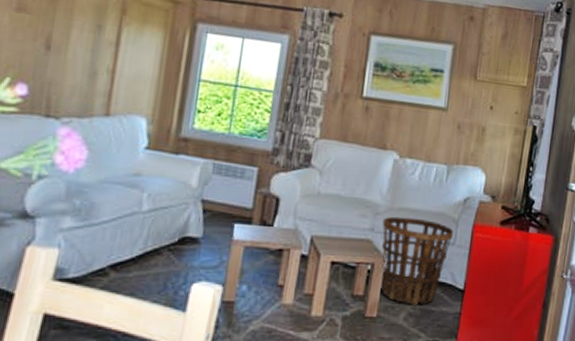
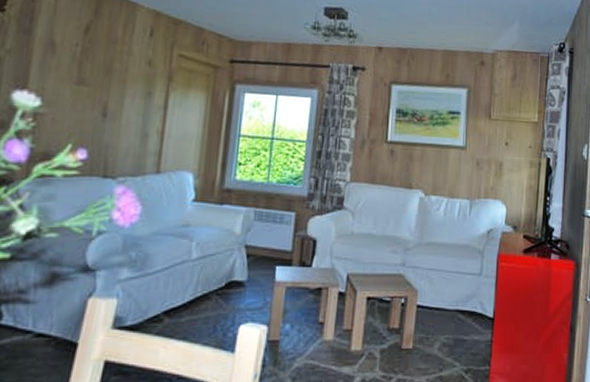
basket: present [381,216,453,305] -> none [412,251,479,335]

